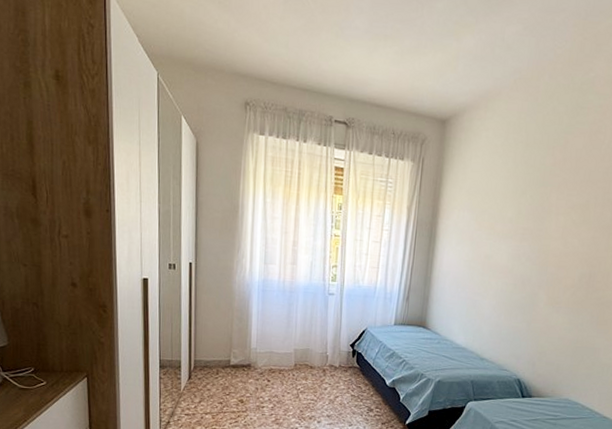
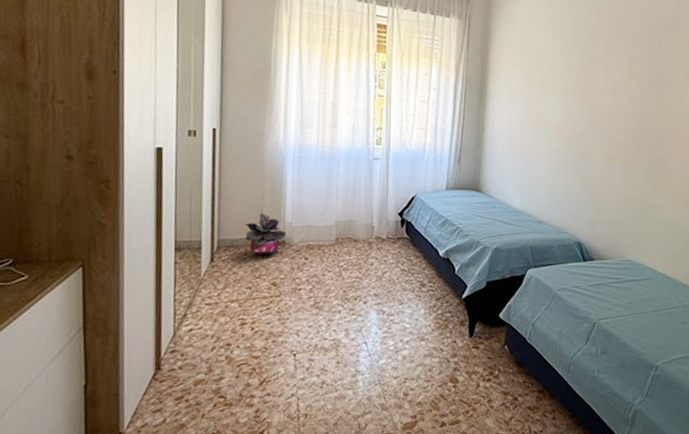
potted plant: none [216,339,252,377] -> present [244,214,286,257]

